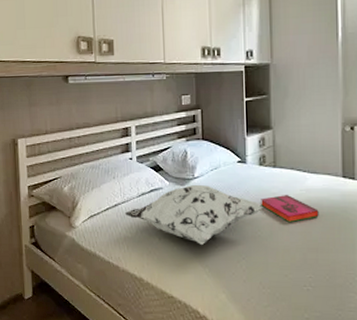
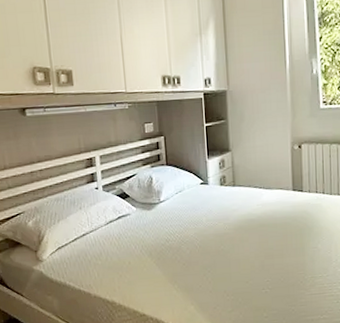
decorative pillow: present [125,184,264,246] -> none [93,207,226,264]
hardback book: present [261,195,319,223] -> none [223,210,274,235]

